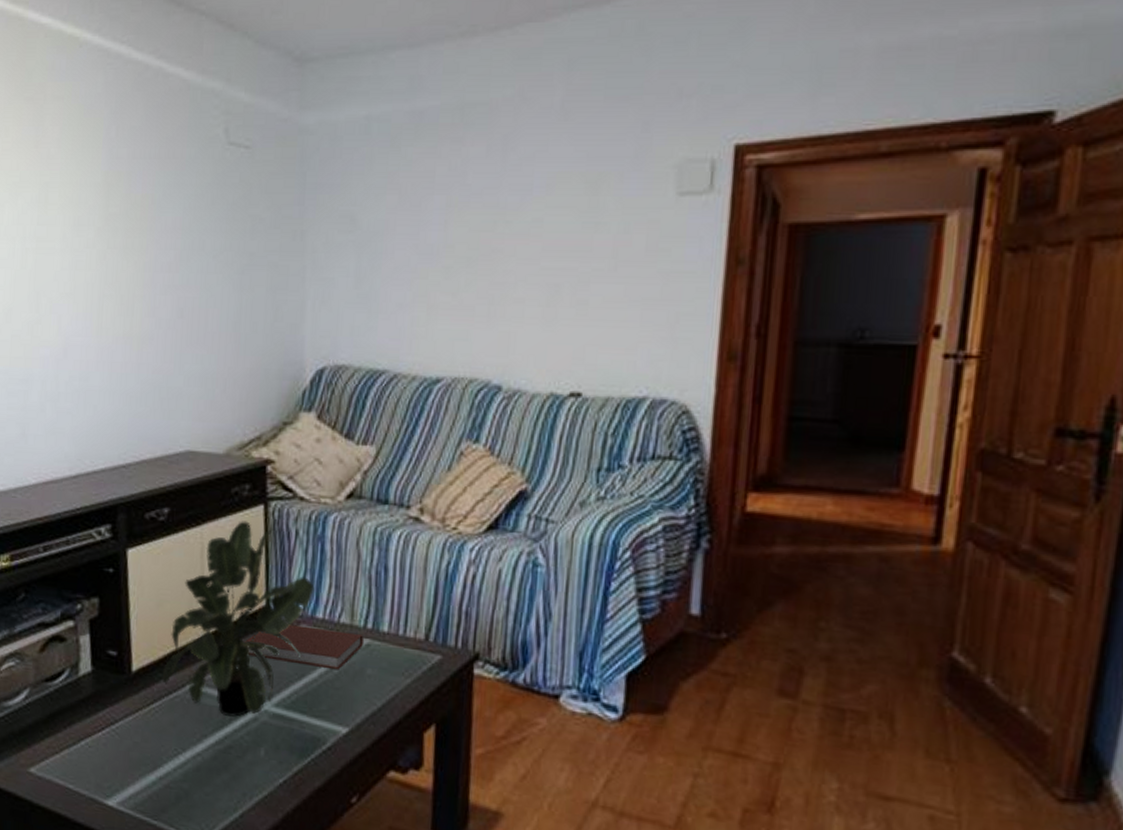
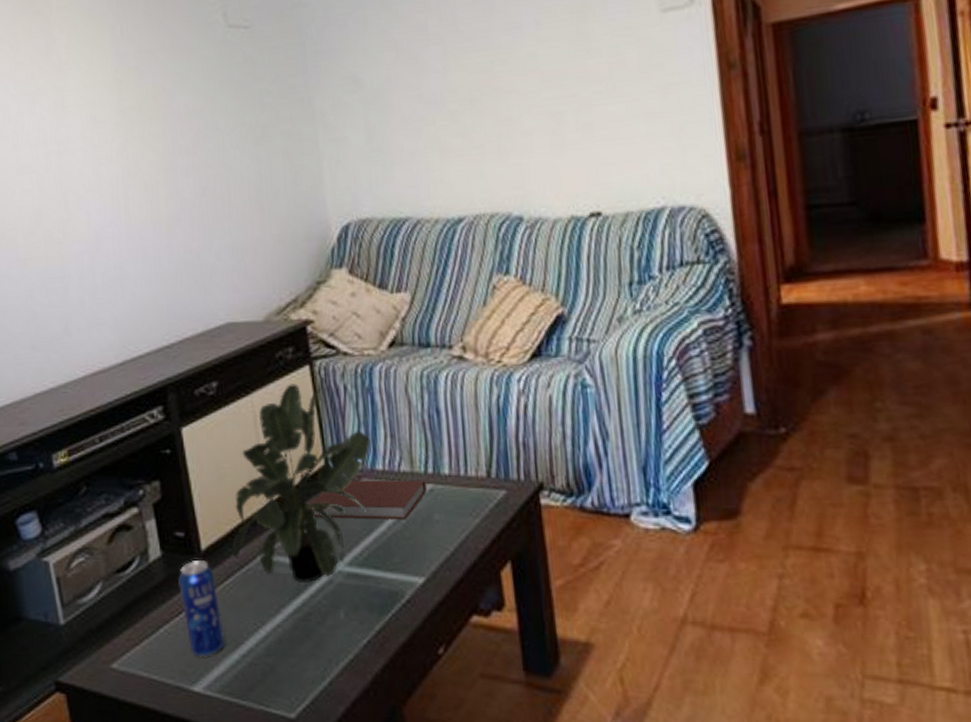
beverage can: none [105,680,145,775] -> present [178,560,226,657]

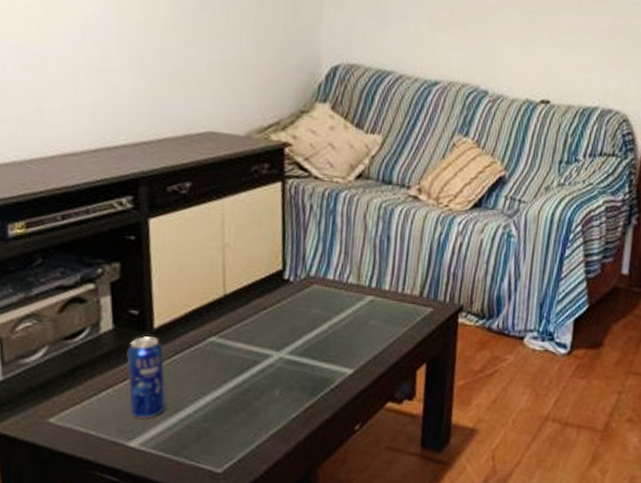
potted plant: present [232,383,371,582] -> none [183,195,326,364]
book: present [308,480,427,520] -> none [261,285,368,323]

